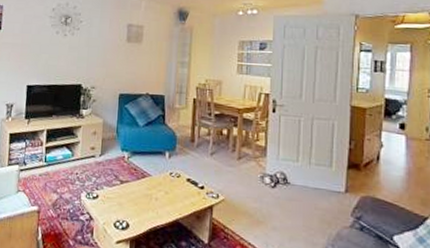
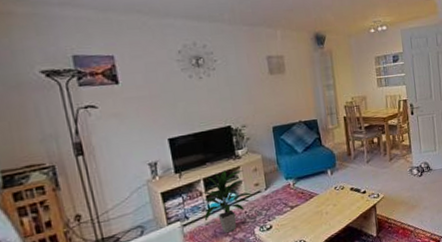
indoor plant: none [39,126,87,190] -> present [202,170,252,234]

